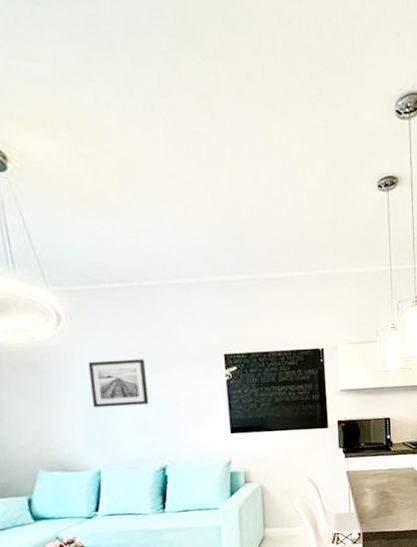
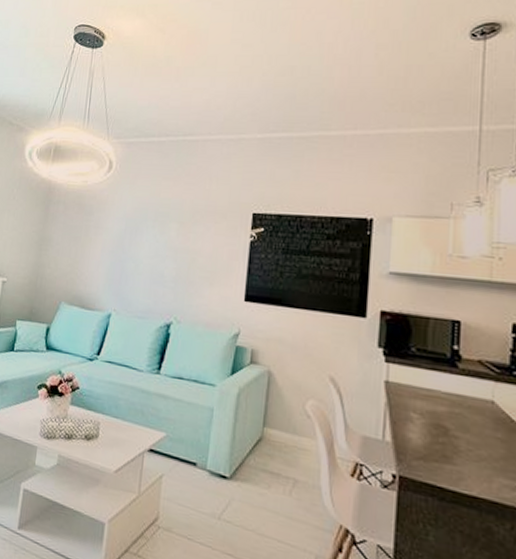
wall art: present [88,359,150,408] -> none [118,207,173,255]

